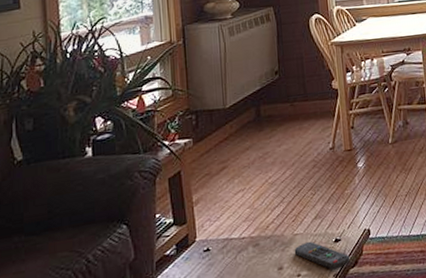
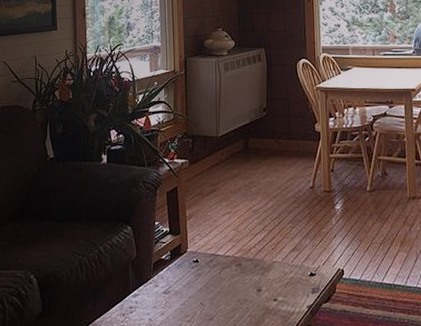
remote control: present [294,241,351,270] -> none [272,270,324,301]

